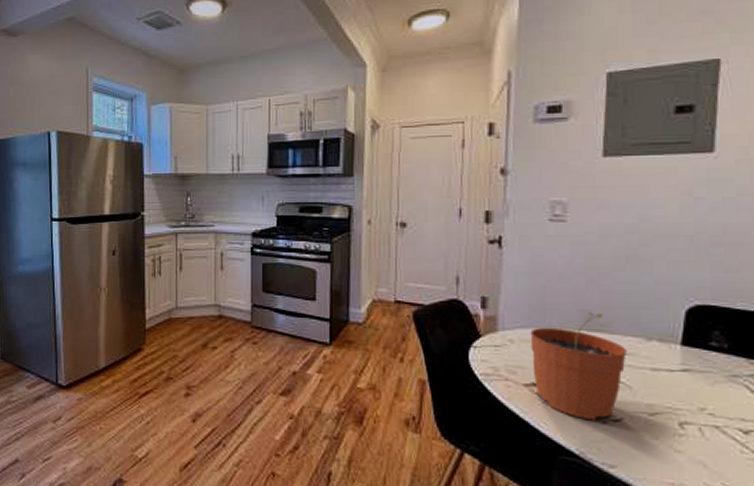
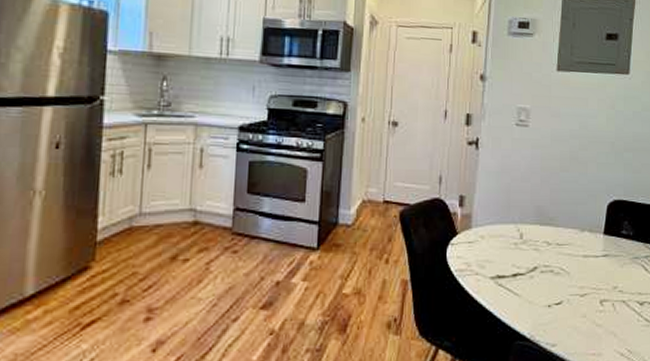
plant pot: present [530,312,627,421] -> none [497,208,567,306]

